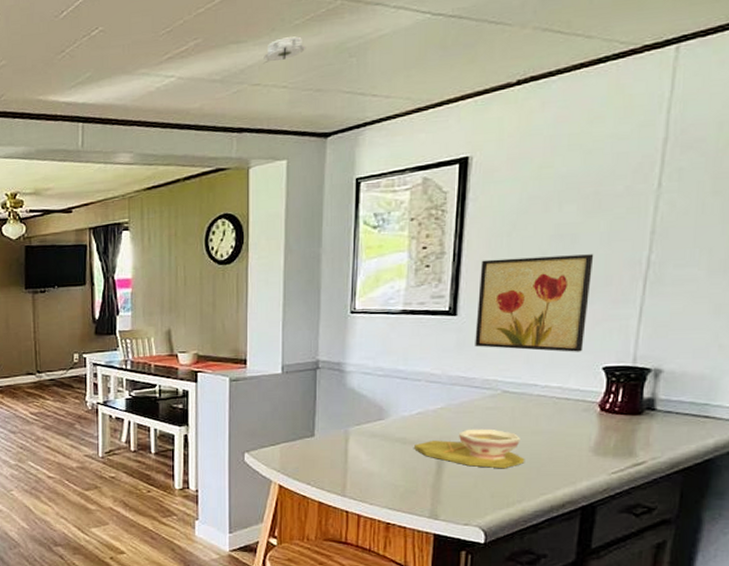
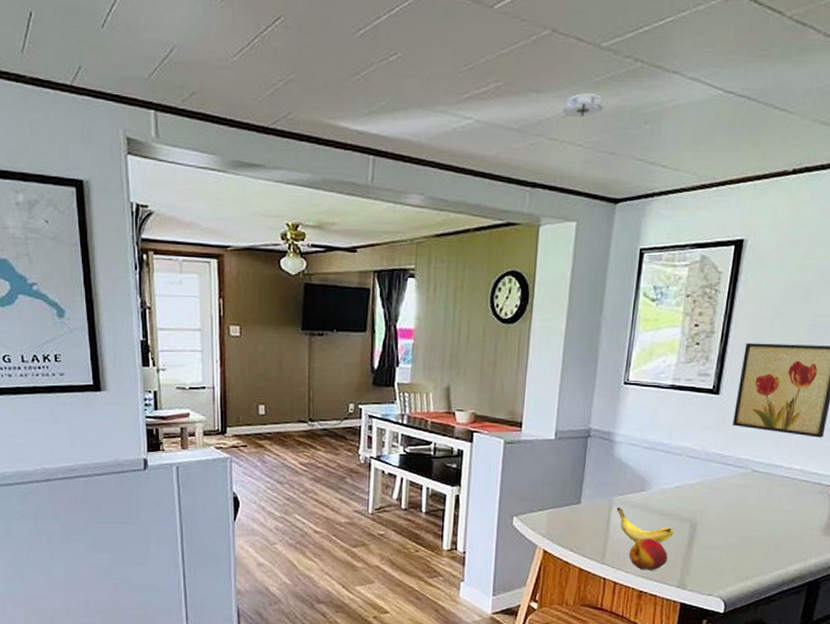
banana: none [353,438,420,472] -> present [616,507,674,543]
fruit: none [371,467,415,502] -> present [629,537,668,571]
bowl: present [414,429,525,469] -> none [670,504,766,544]

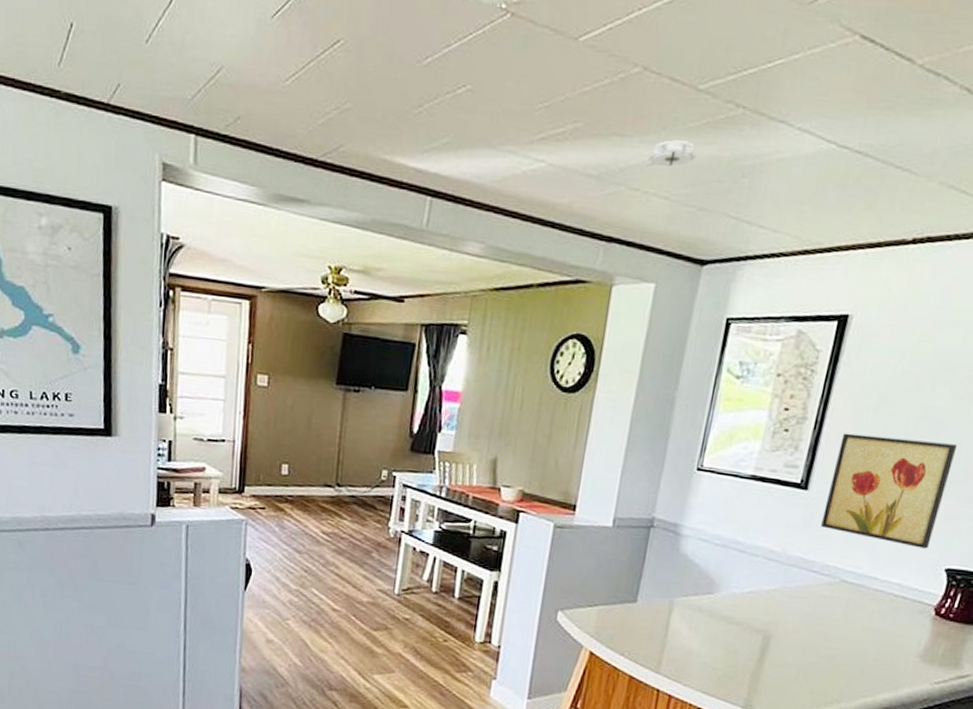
banana: present [616,507,674,543] -> none [677,610,744,655]
fruit: present [629,537,668,571] -> none [688,647,734,686]

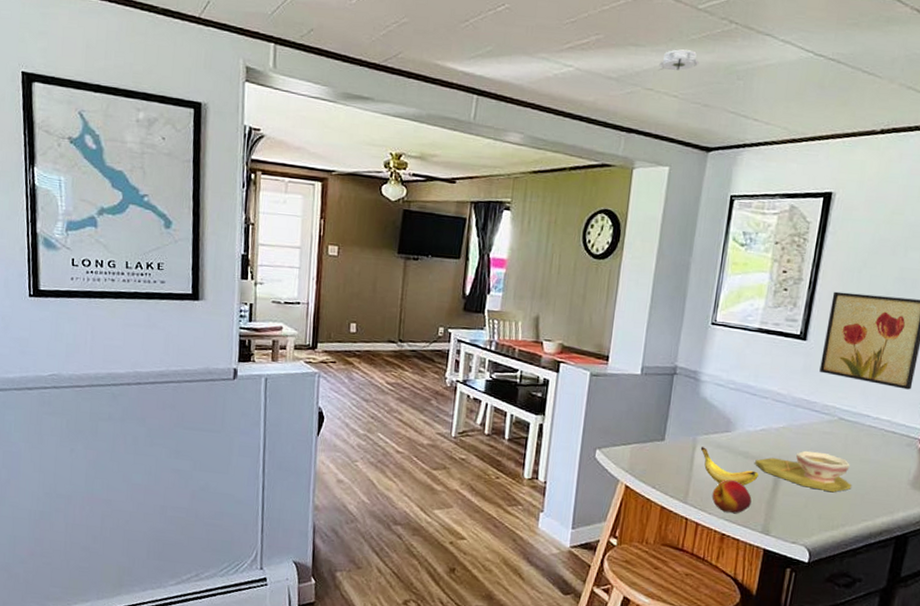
banana: none [677,610,744,655] -> present [700,447,759,486]
fruit: none [688,647,734,686] -> present [712,479,752,514]
bowl: none [740,616,852,665] -> present [755,450,852,493]

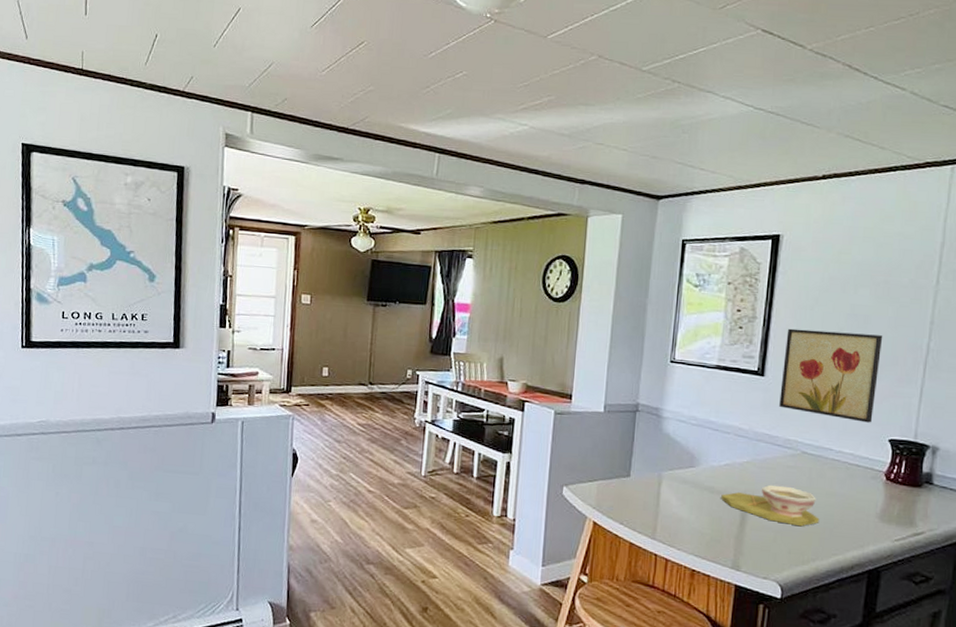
smoke detector: present [658,49,700,71] -> none [608,107,646,127]
banana: present [700,447,759,486] -> none [666,482,725,521]
fruit: present [712,479,752,514] -> none [680,514,720,550]

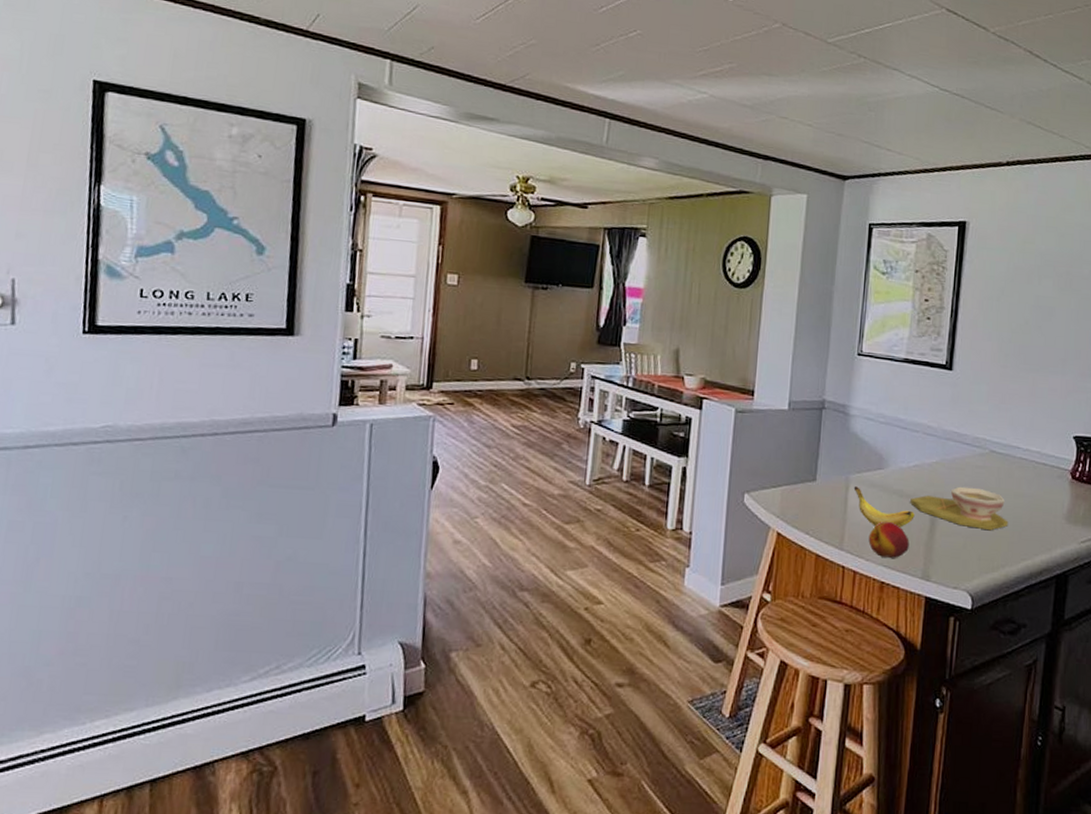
banana: none [666,482,725,521] -> present [853,486,915,527]
fruit: none [680,514,720,550] -> present [868,521,909,559]
wall art: present [779,328,883,423] -> none [967,320,1066,419]

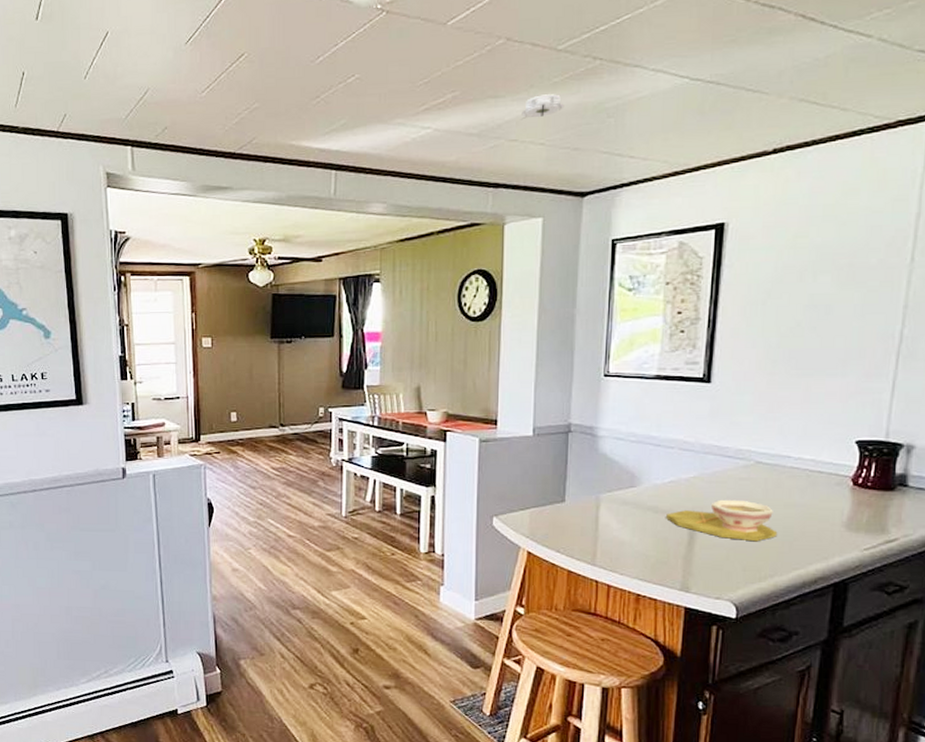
smoke detector: none [792,80,832,101] -> present [521,94,565,120]
banana: present [853,486,915,527] -> none [604,505,671,542]
fruit: present [868,521,909,559] -> none [622,536,666,573]

